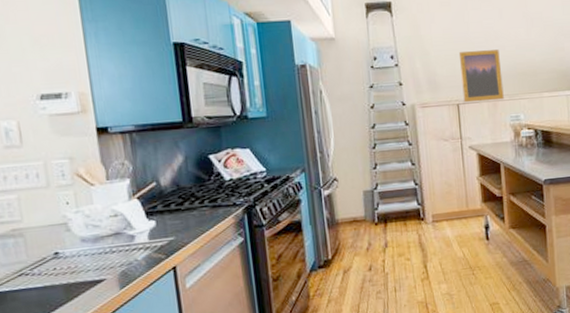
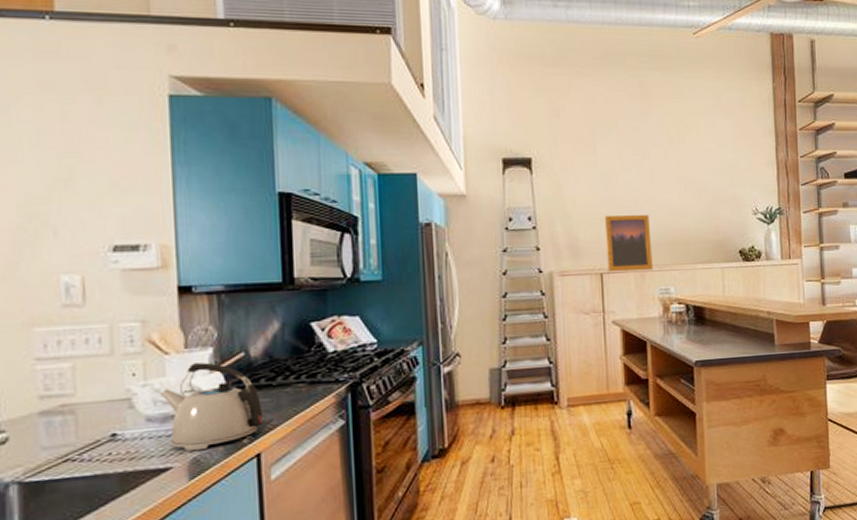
kettle: none [89,191,177,266] -> present [159,362,264,452]

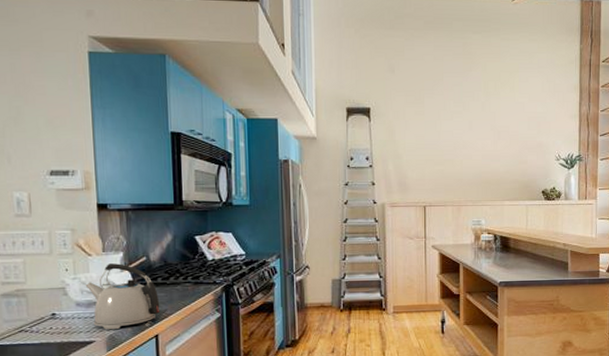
picture frame: present [604,215,653,272] -> none [428,157,468,205]

